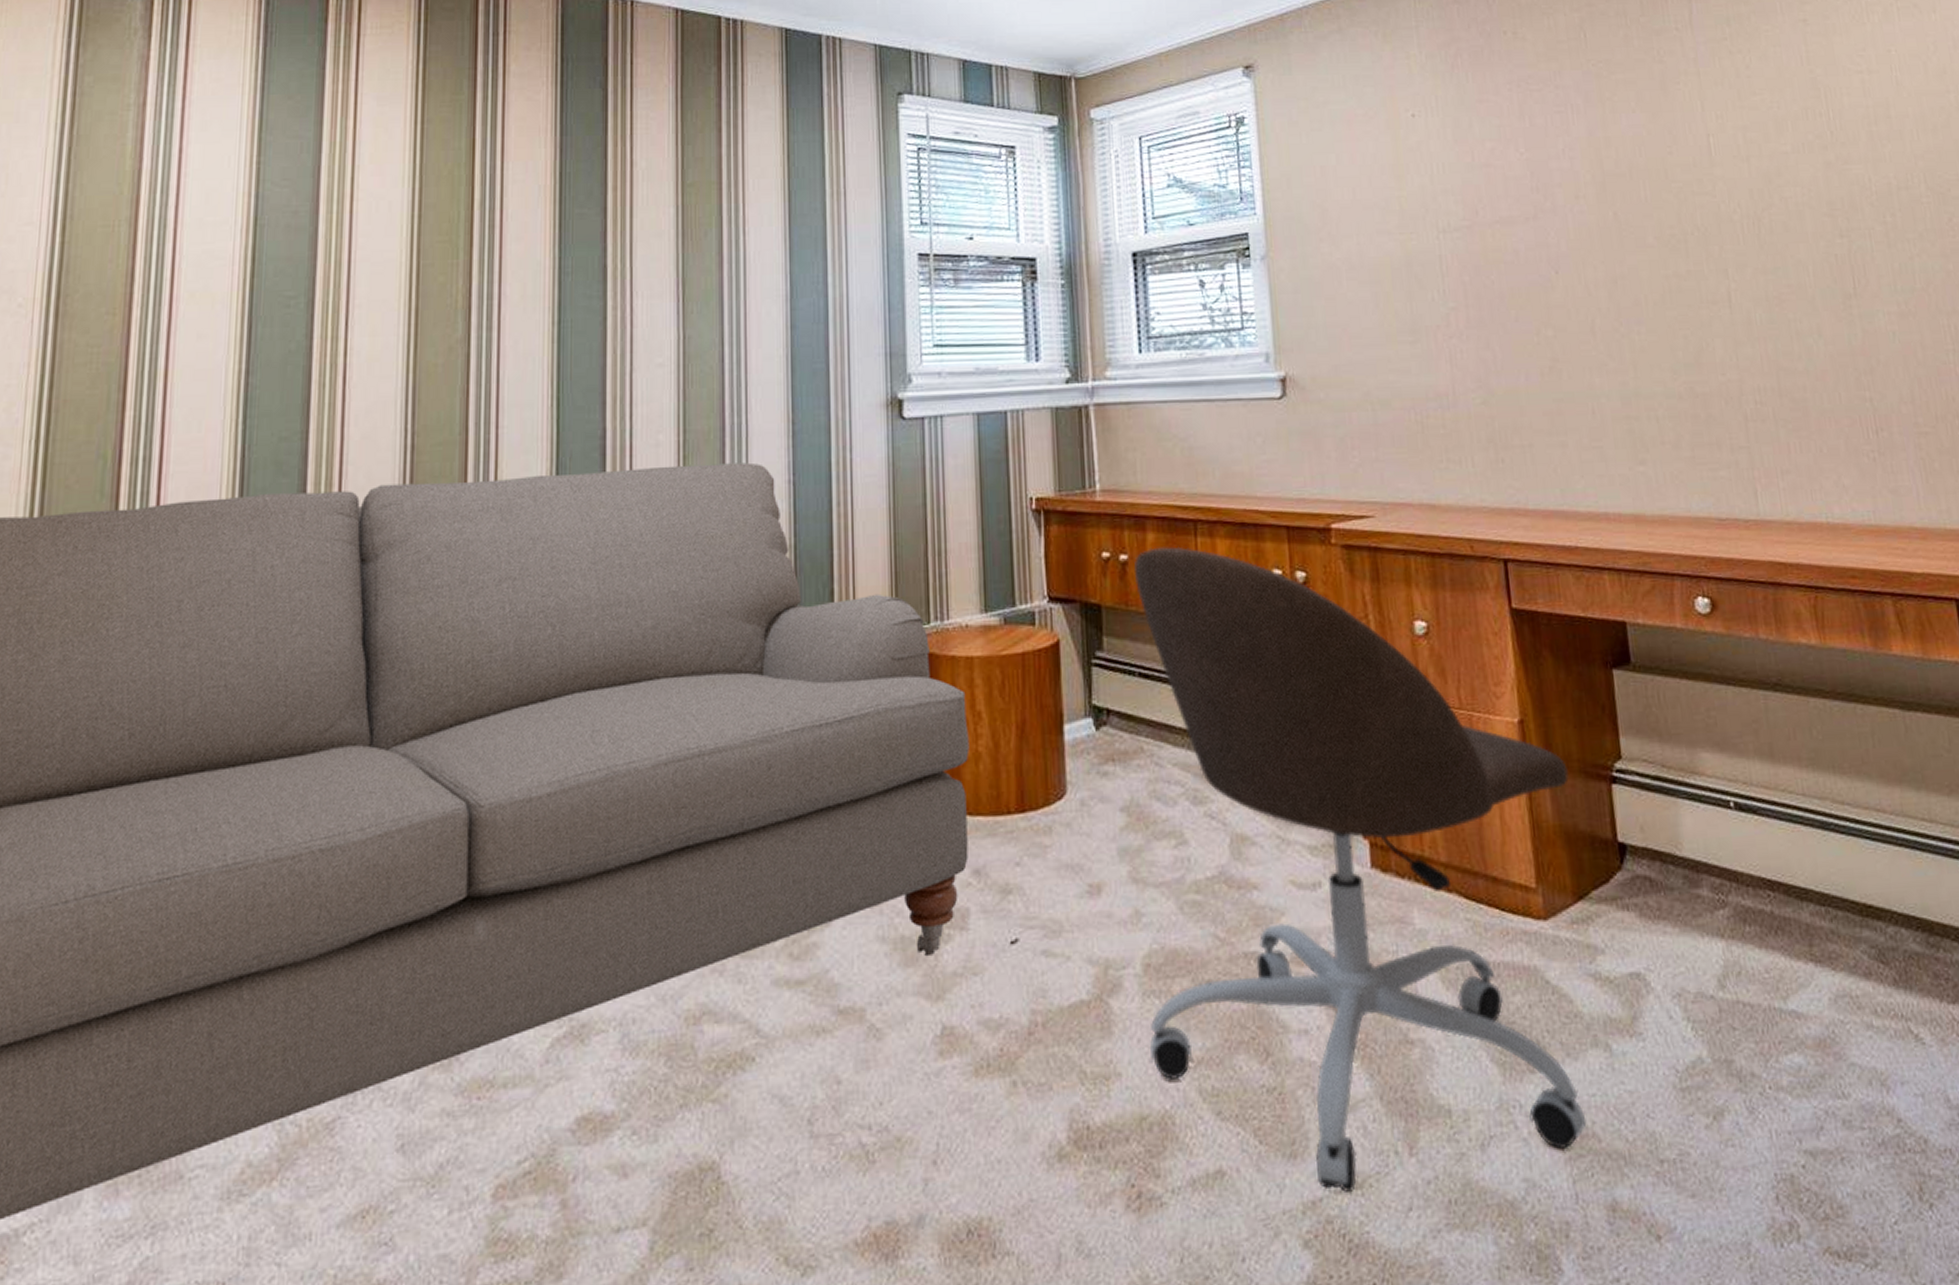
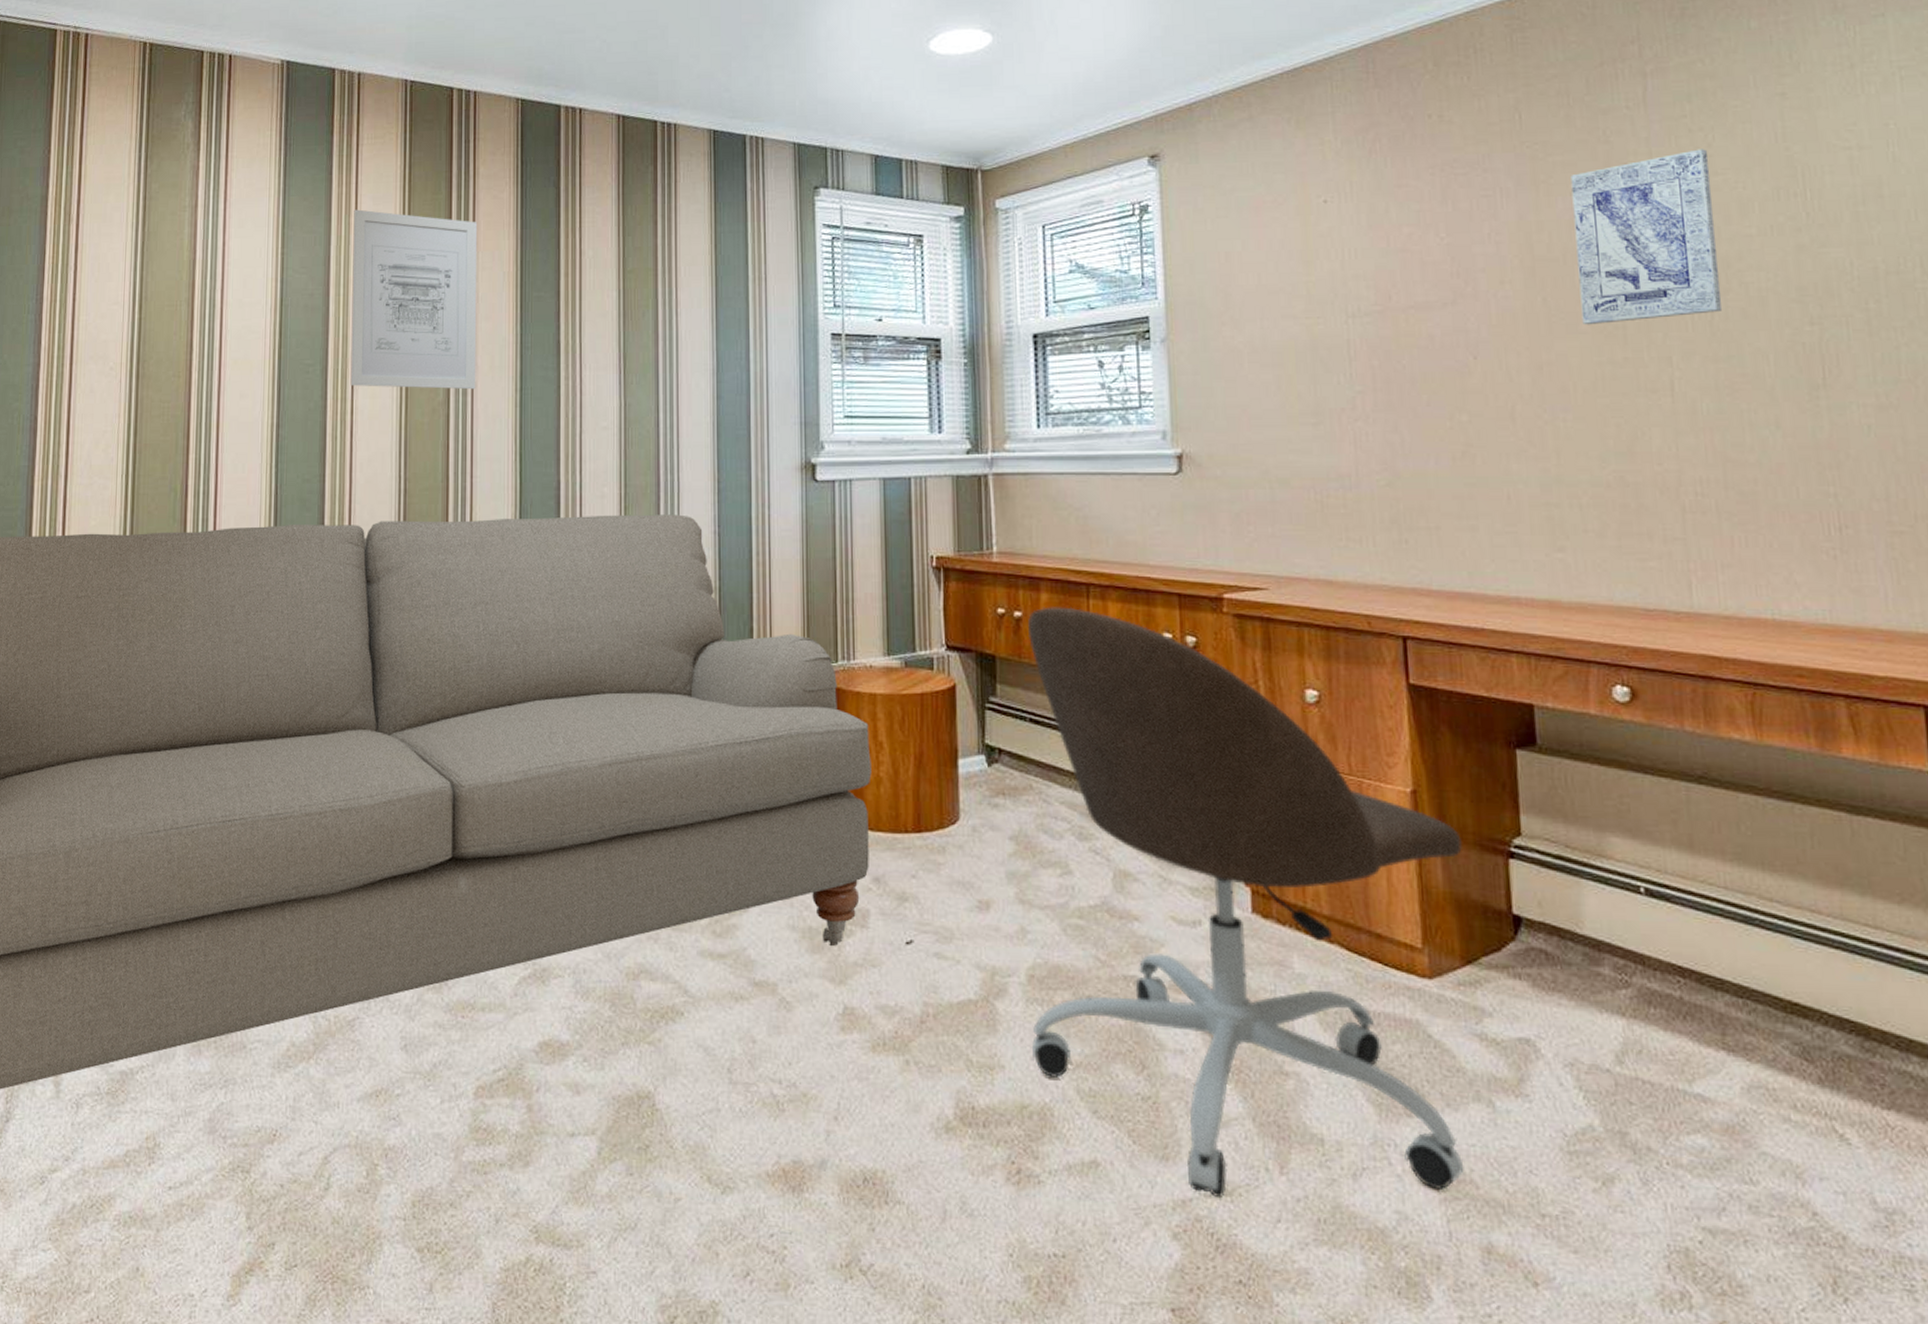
wall art: none [344,111,508,324] -> present [350,209,478,390]
wall art: none [1631,70,1768,239] -> present [1570,149,1723,325]

